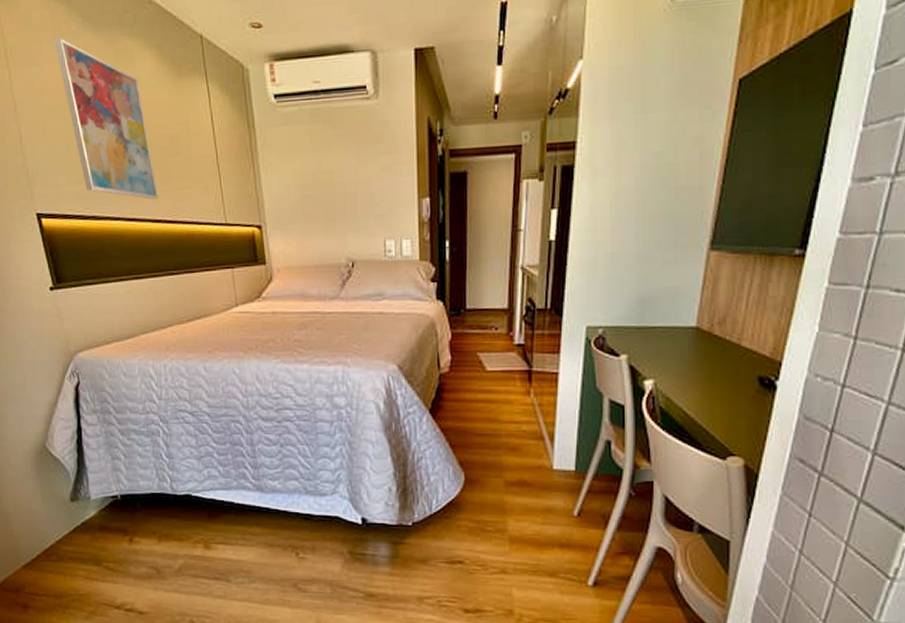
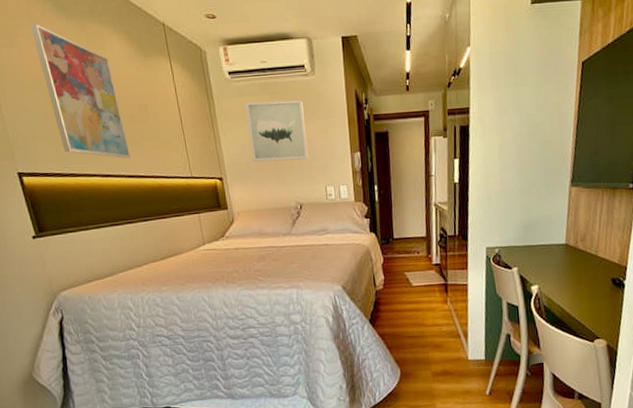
wall art: none [292,130,365,208] -> present [245,100,308,162]

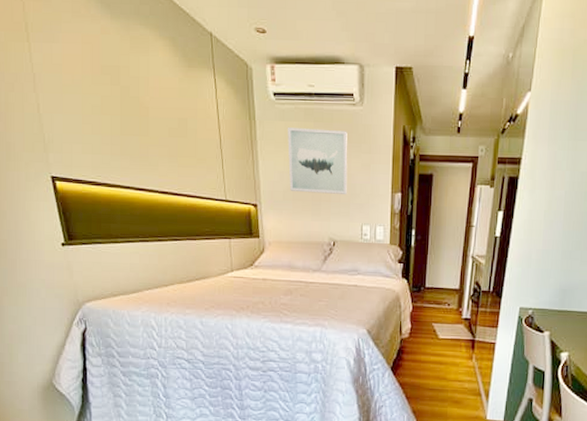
wall art: present [30,23,131,159] -> none [74,20,166,174]

